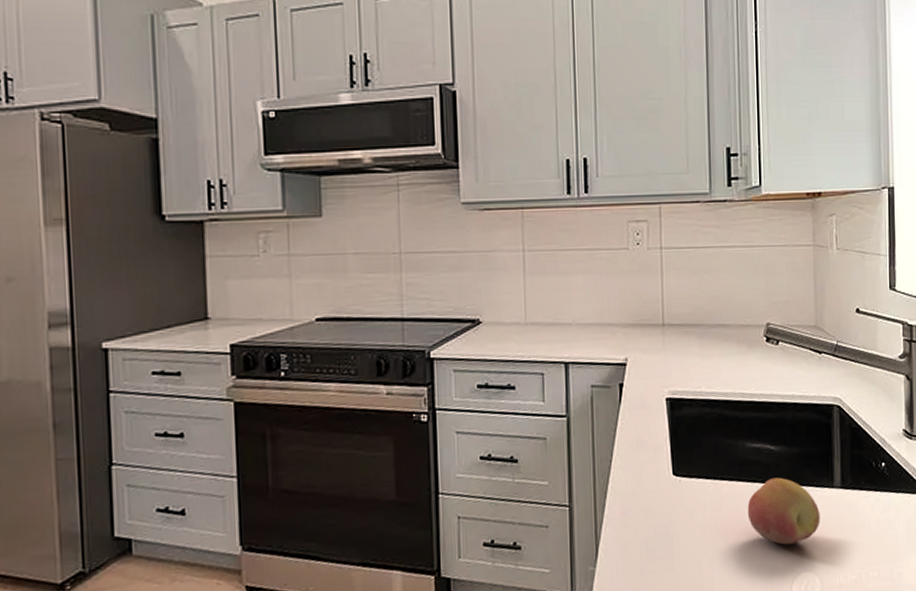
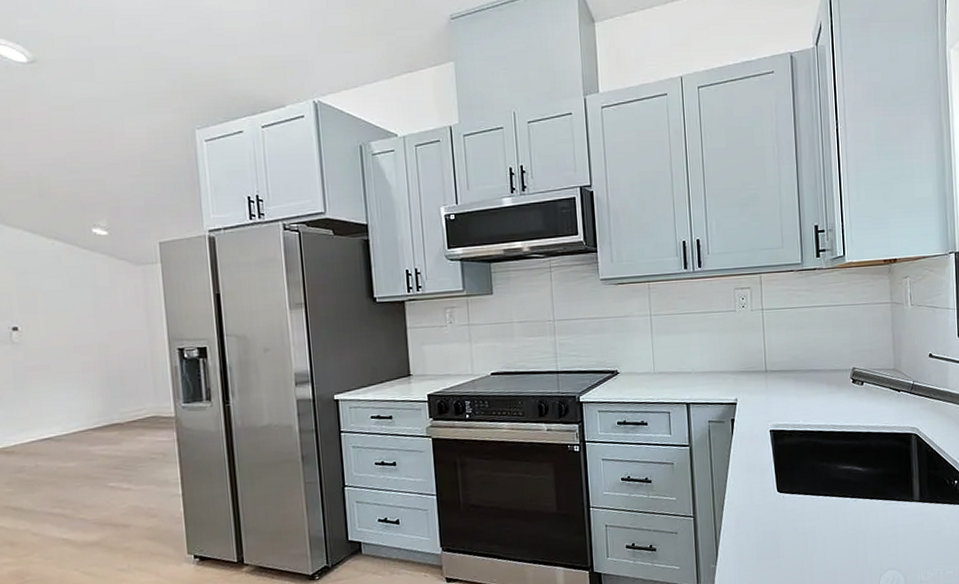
fruit: present [747,477,820,545] -> none [840,493,903,548]

